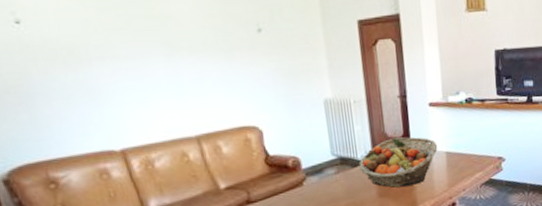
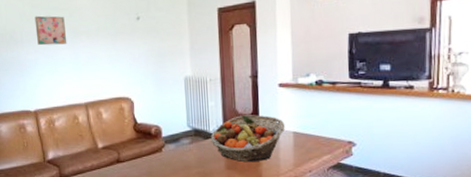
wall art: none [106,24,162,65] -> present [35,15,67,46]

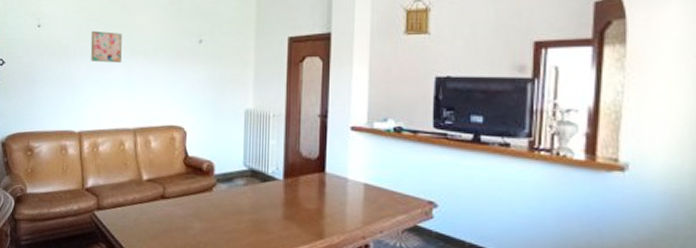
fruit basket: present [210,114,285,163] -> none [268,158,355,214]

